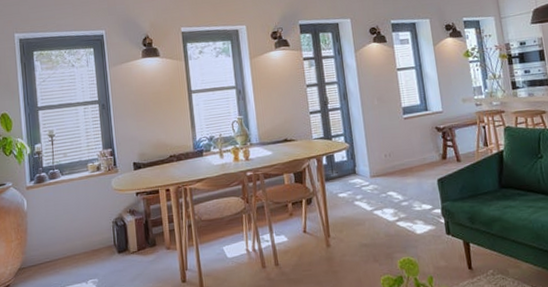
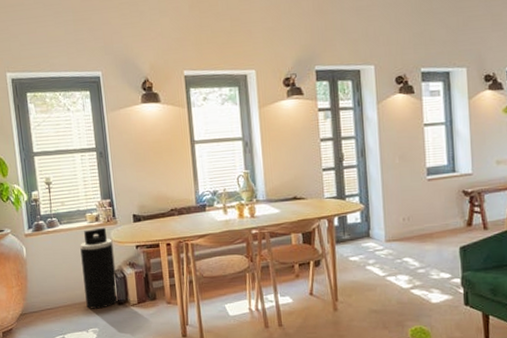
trash can: none [81,176,119,260] -> present [80,227,119,309]

